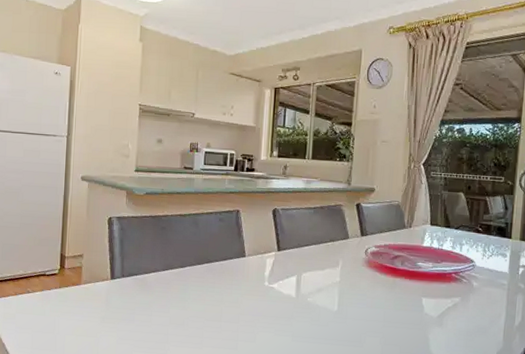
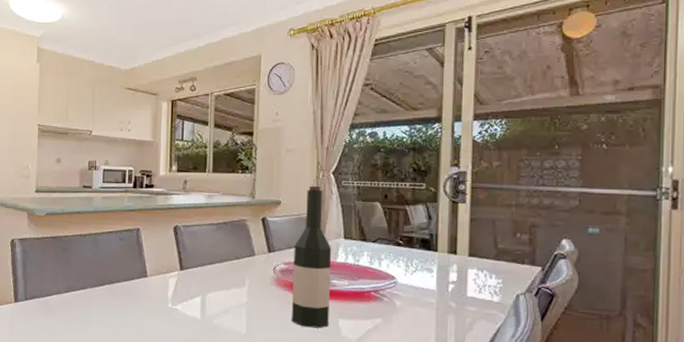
wine bottle: none [380,175,419,306] -> present [292,185,332,328]

